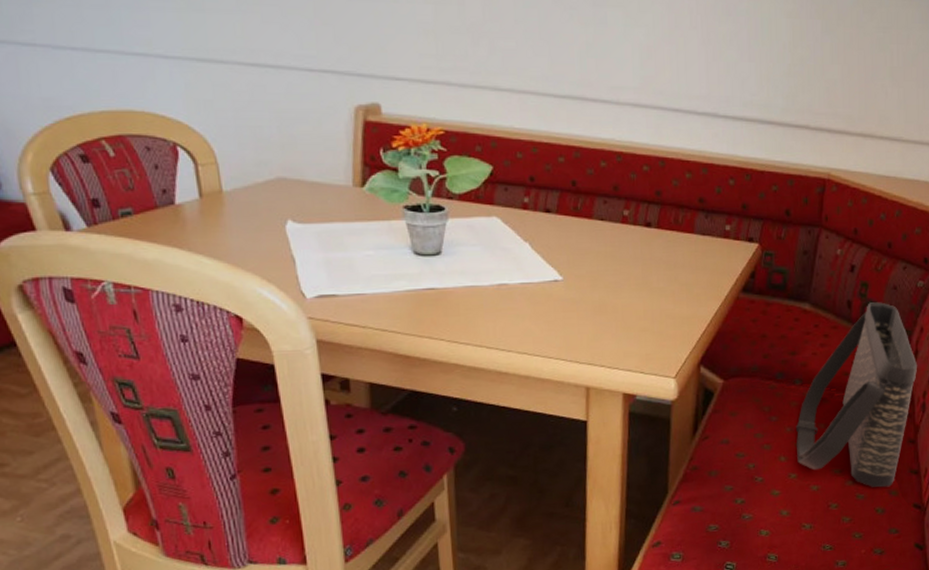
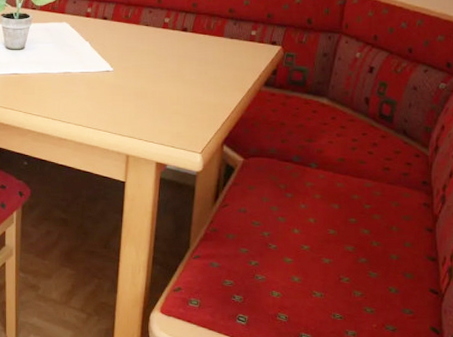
handbag: present [795,302,918,488] -> none [309,100,438,270]

